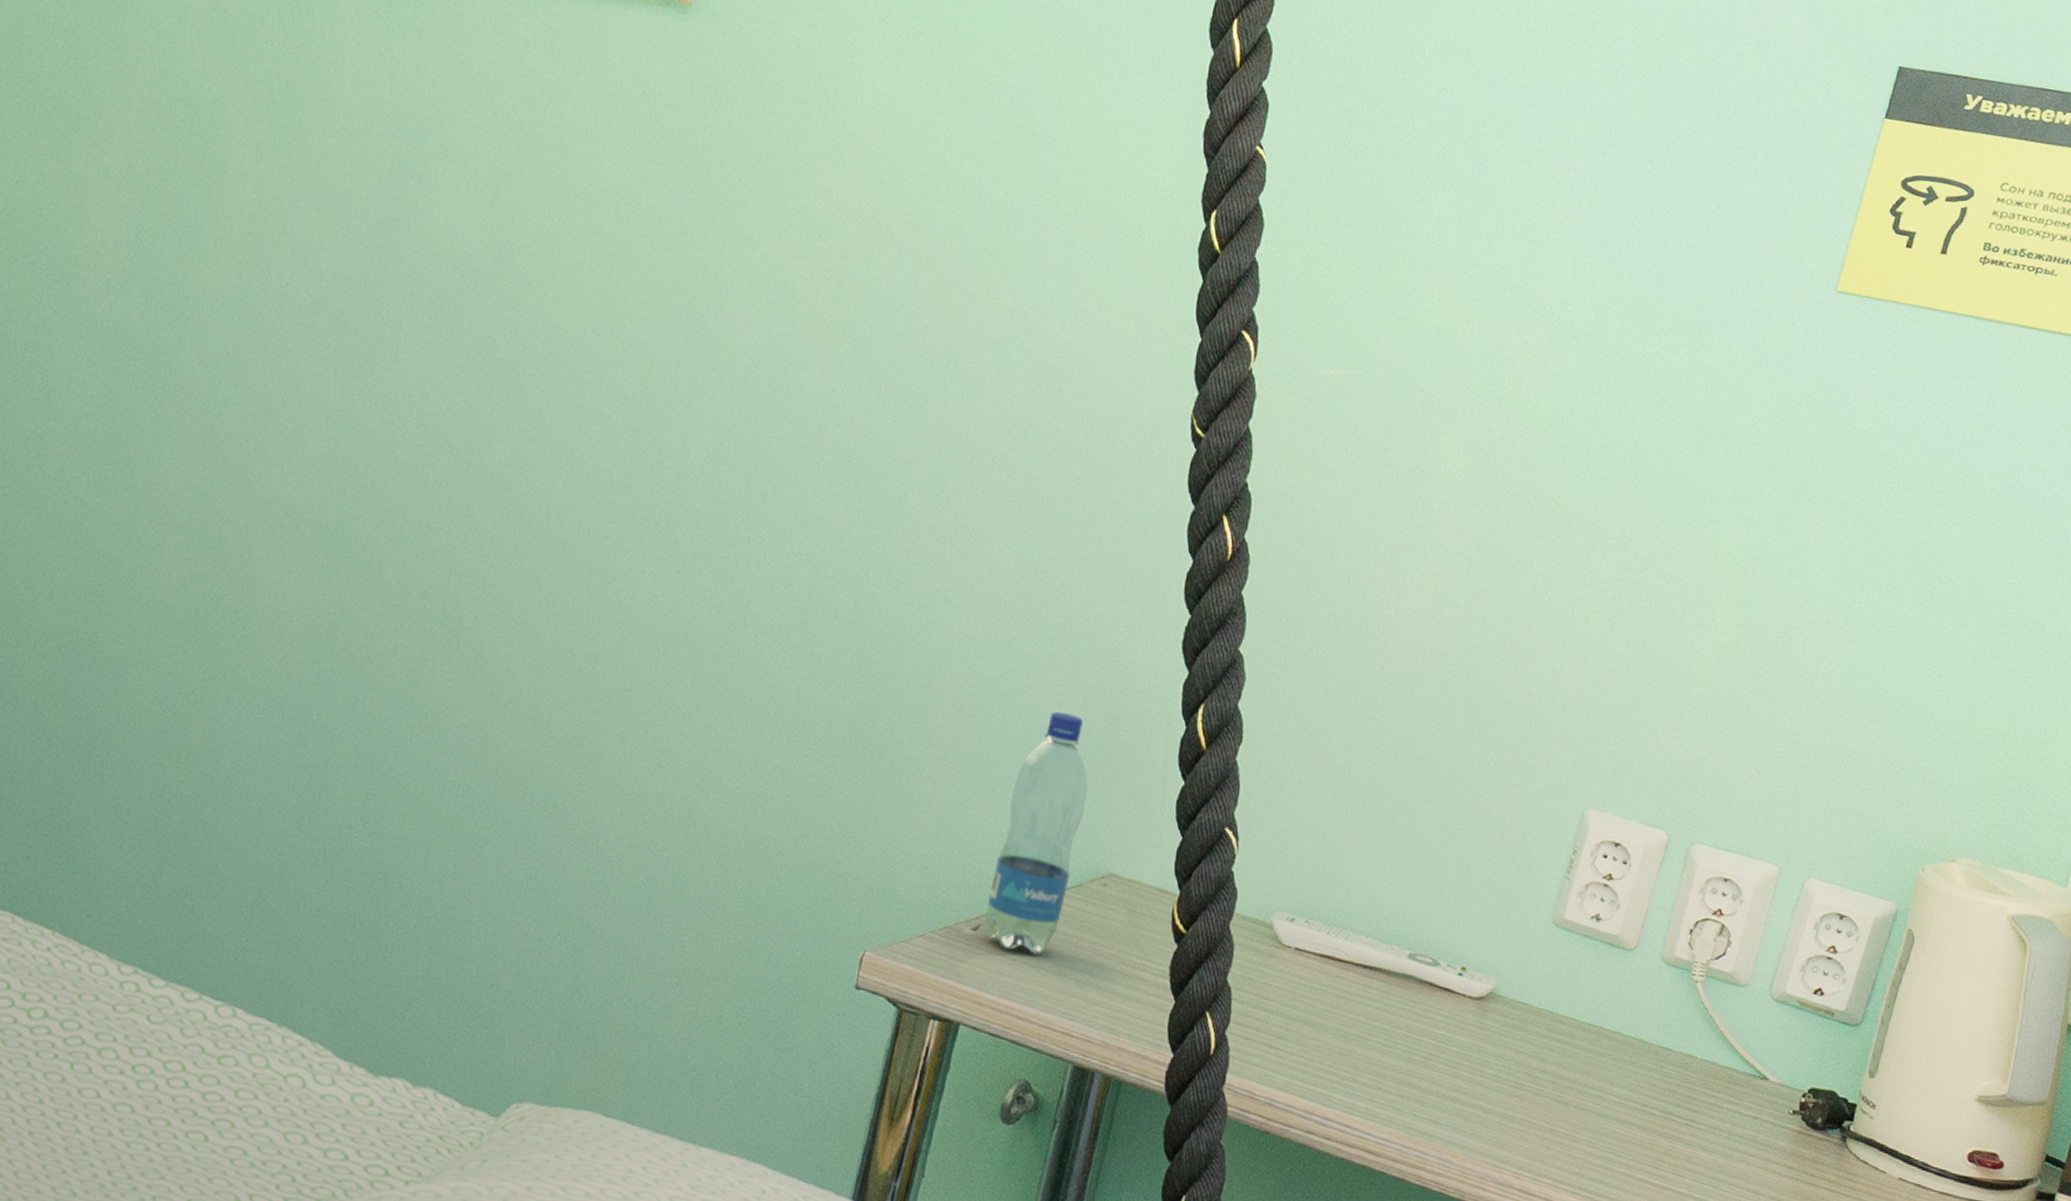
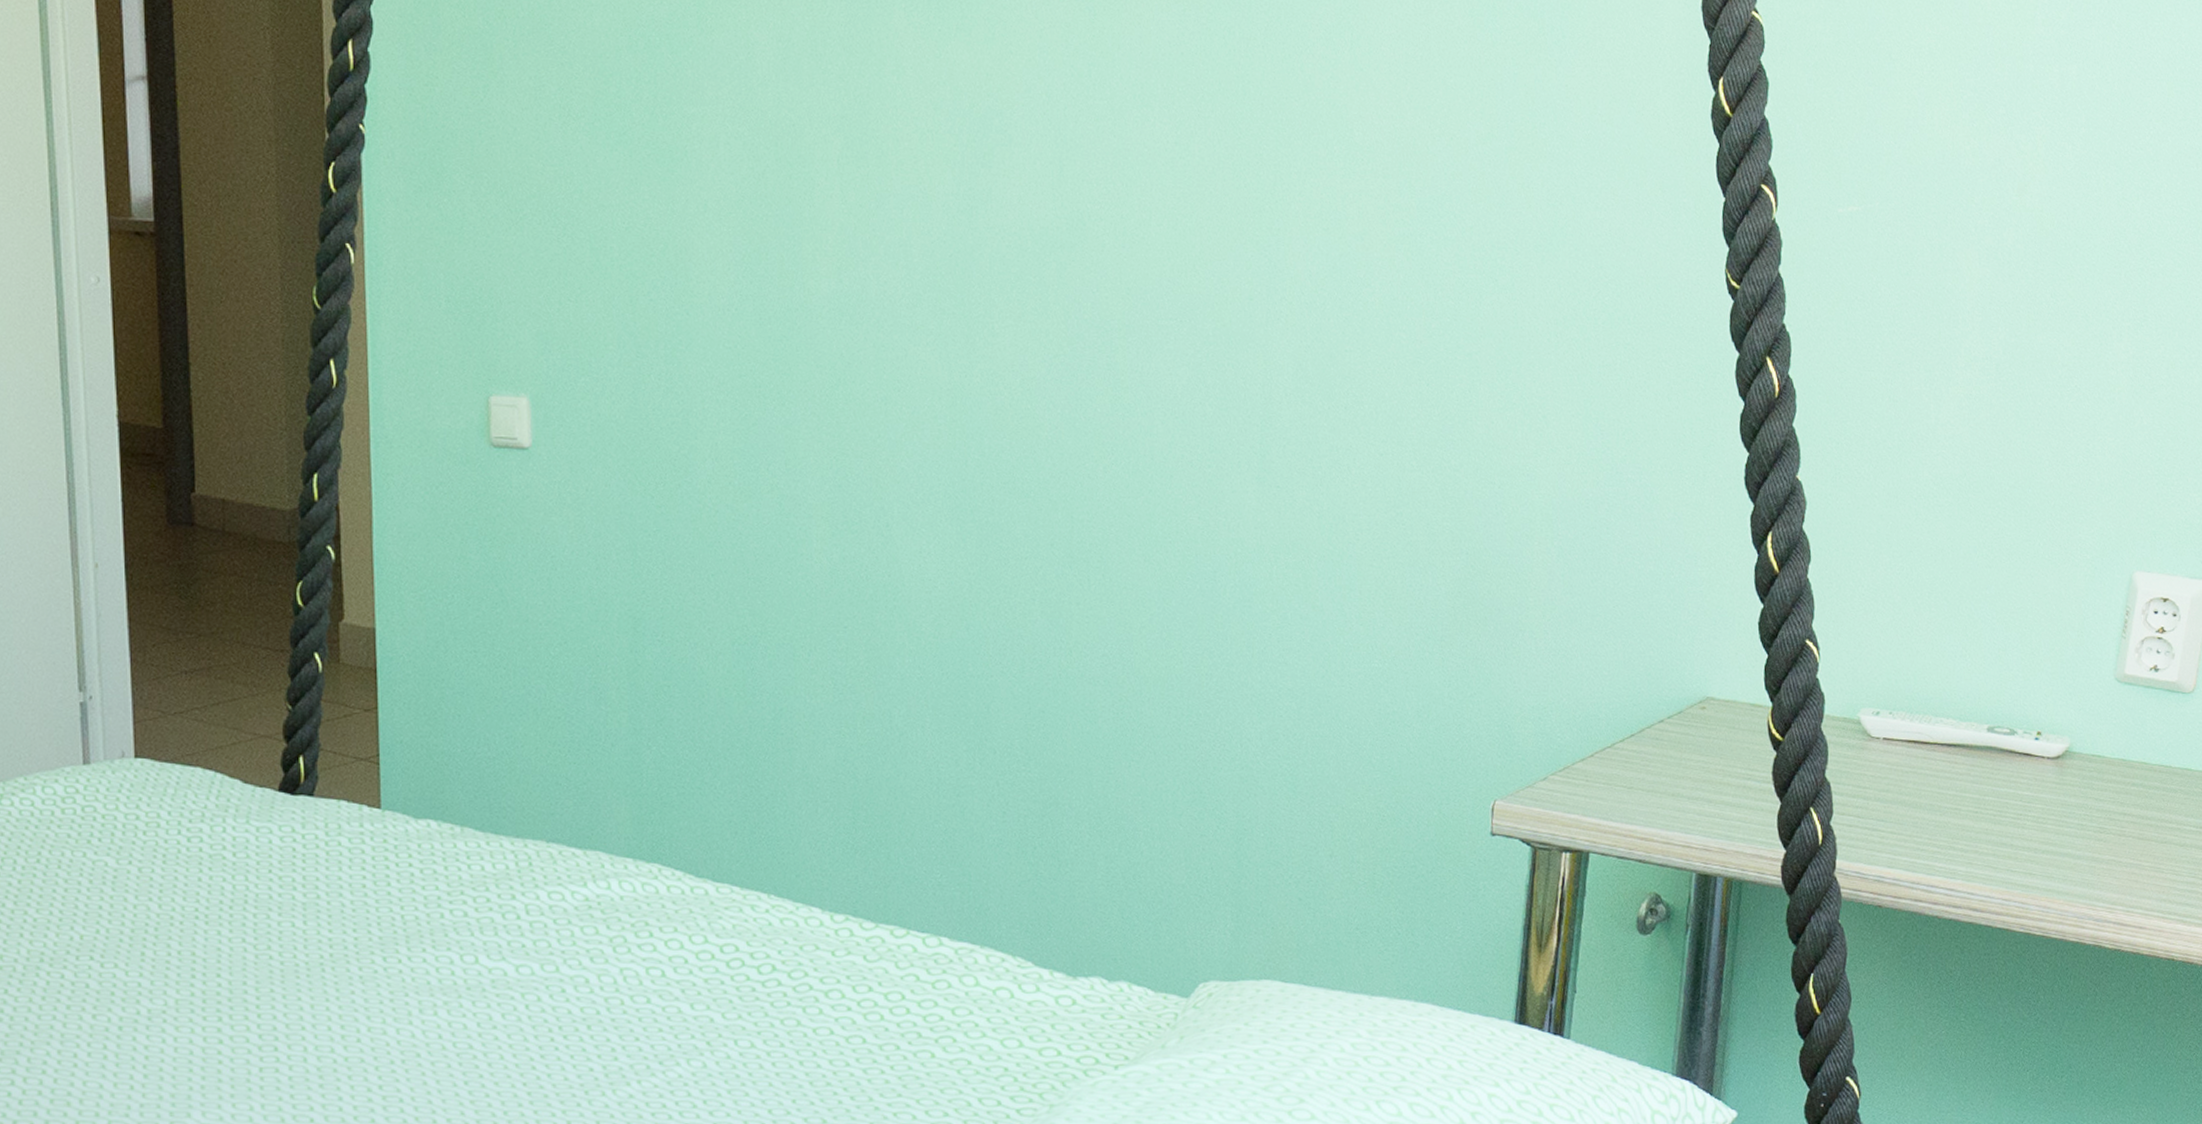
bottle: present [984,712,1089,955] -> none [1599,560,1677,780]

